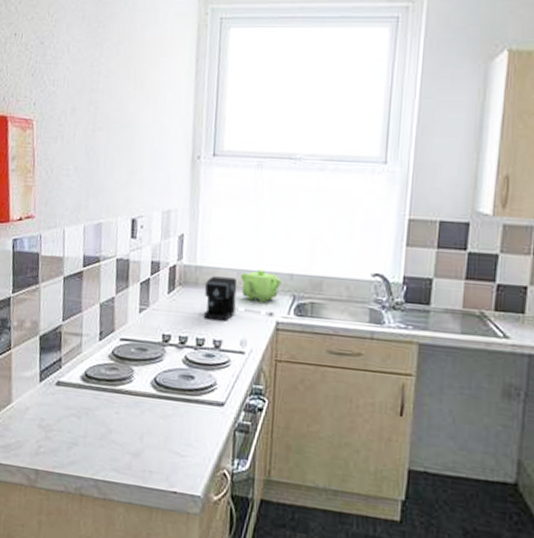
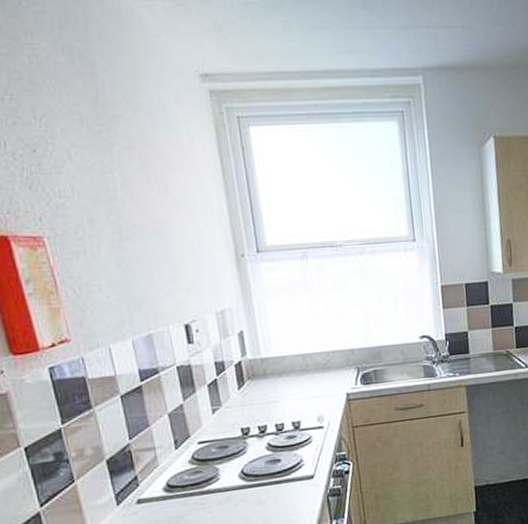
coffee maker: present [203,276,275,321] -> none [273,362,344,406]
teapot: present [241,269,282,304] -> none [306,350,345,380]

